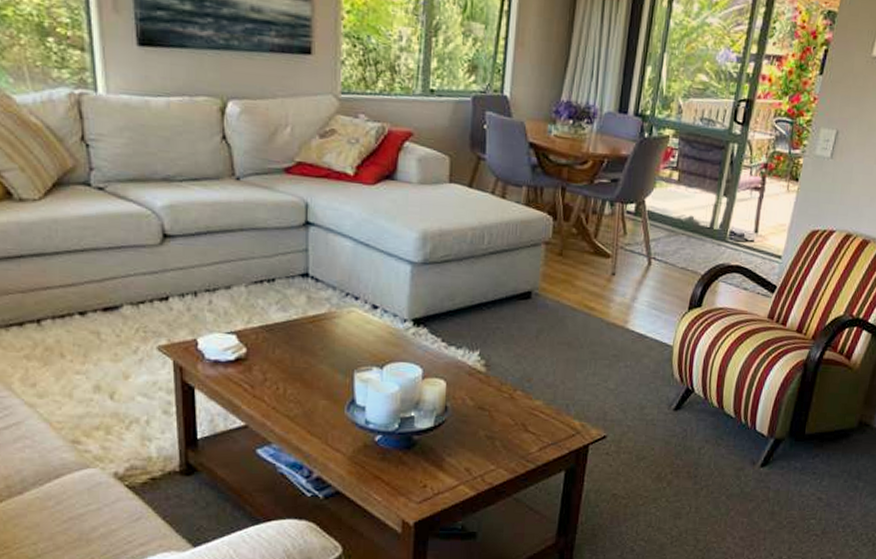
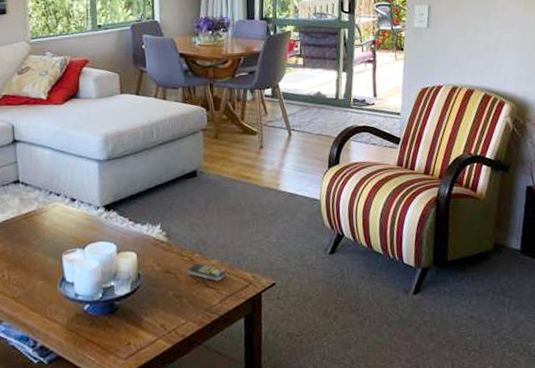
remote control: none [506,401,551,426] -> present [188,262,226,281]

